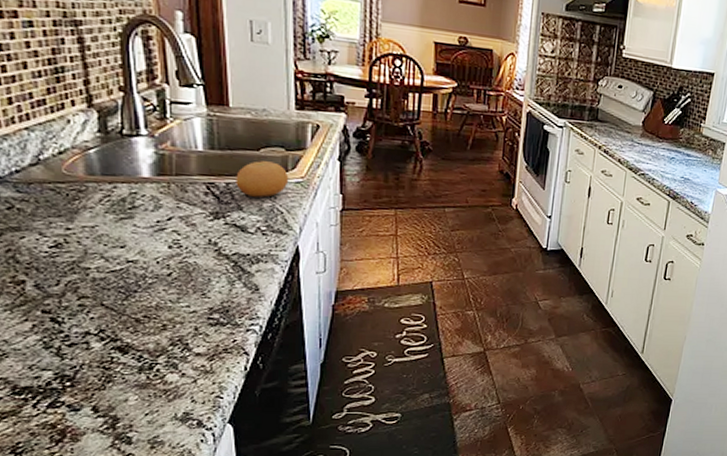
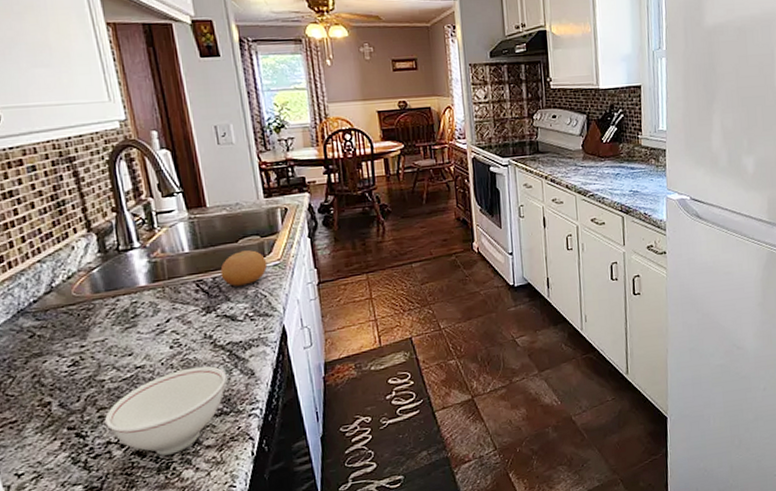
bowl: none [84,271,227,356] -> present [104,366,226,456]

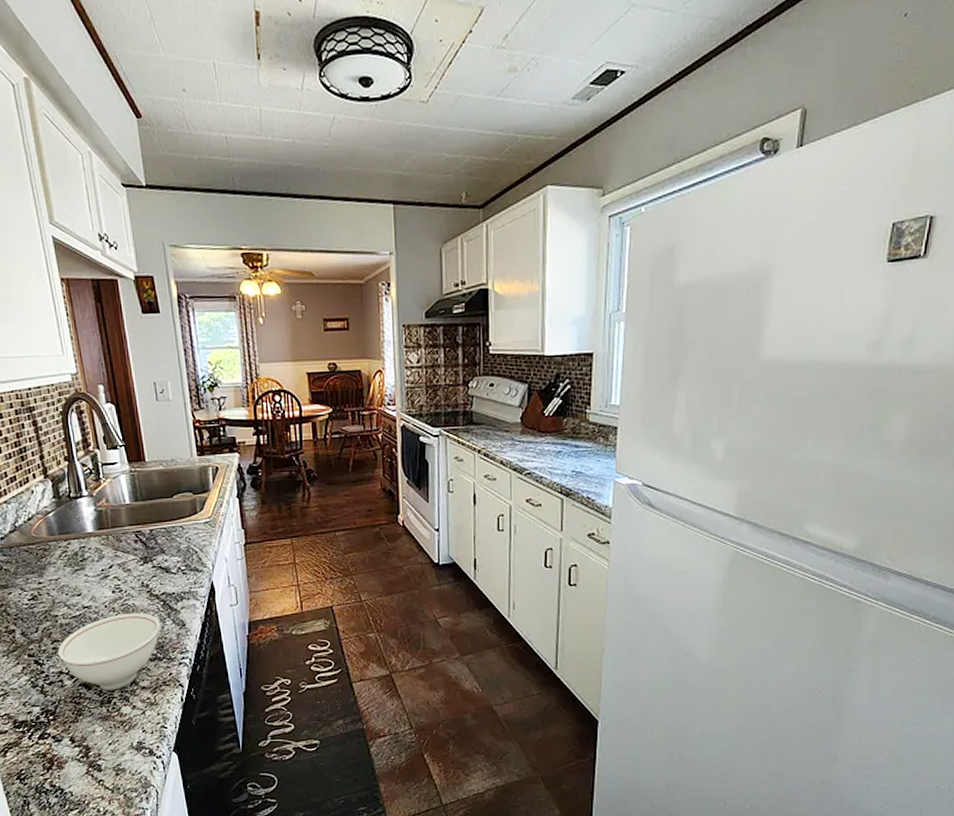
fruit: present [220,250,268,286] -> none [157,506,199,540]

